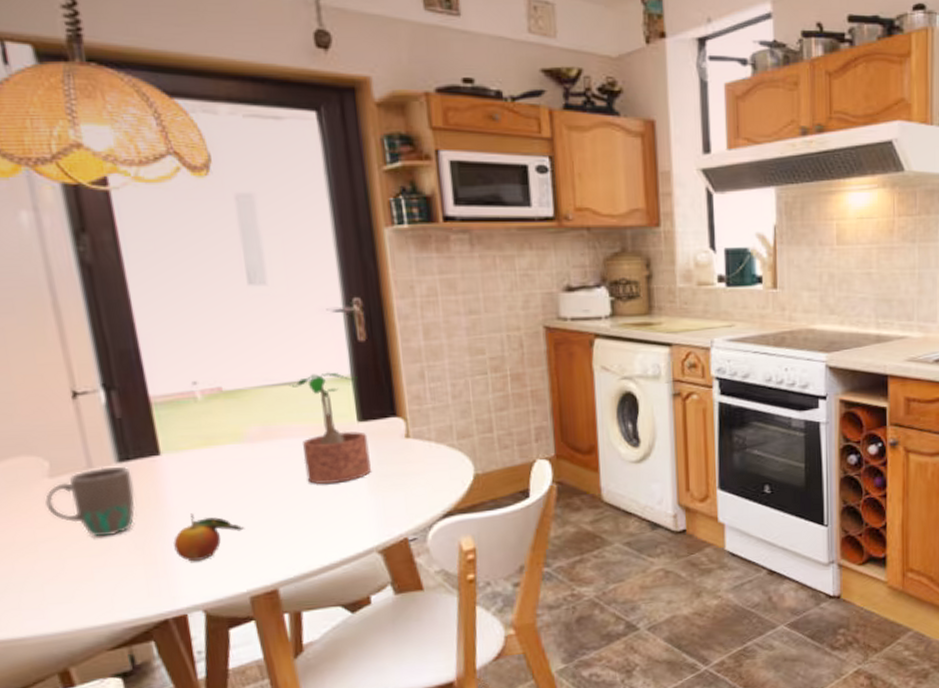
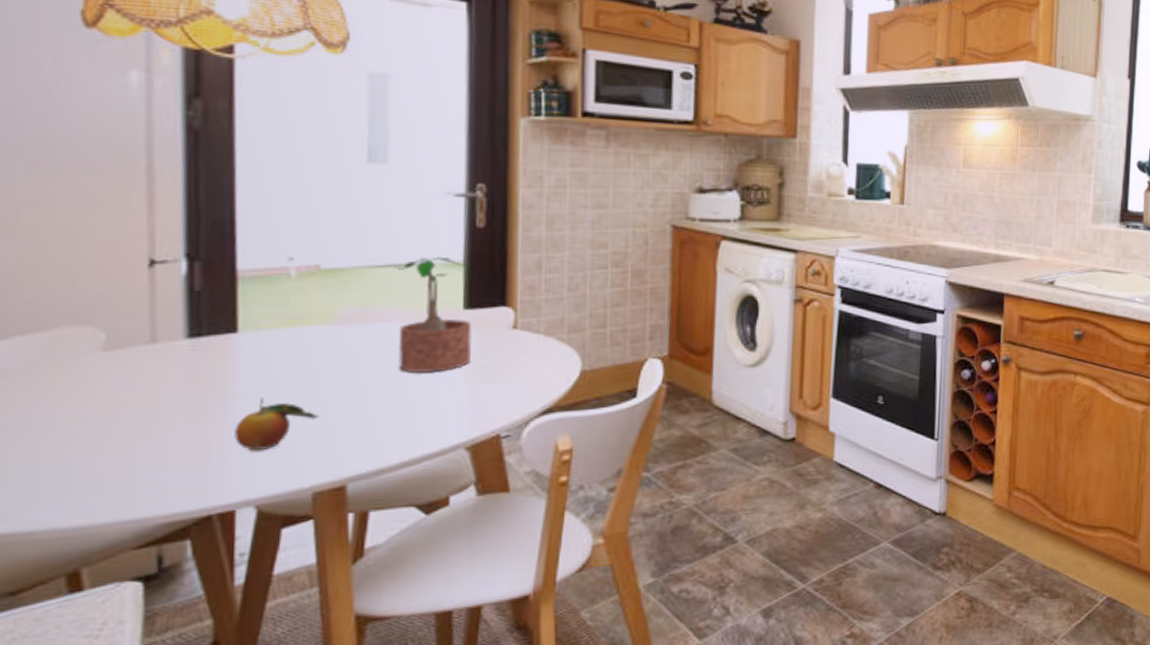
mug: present [45,466,136,537] -> none [93,342,200,419]

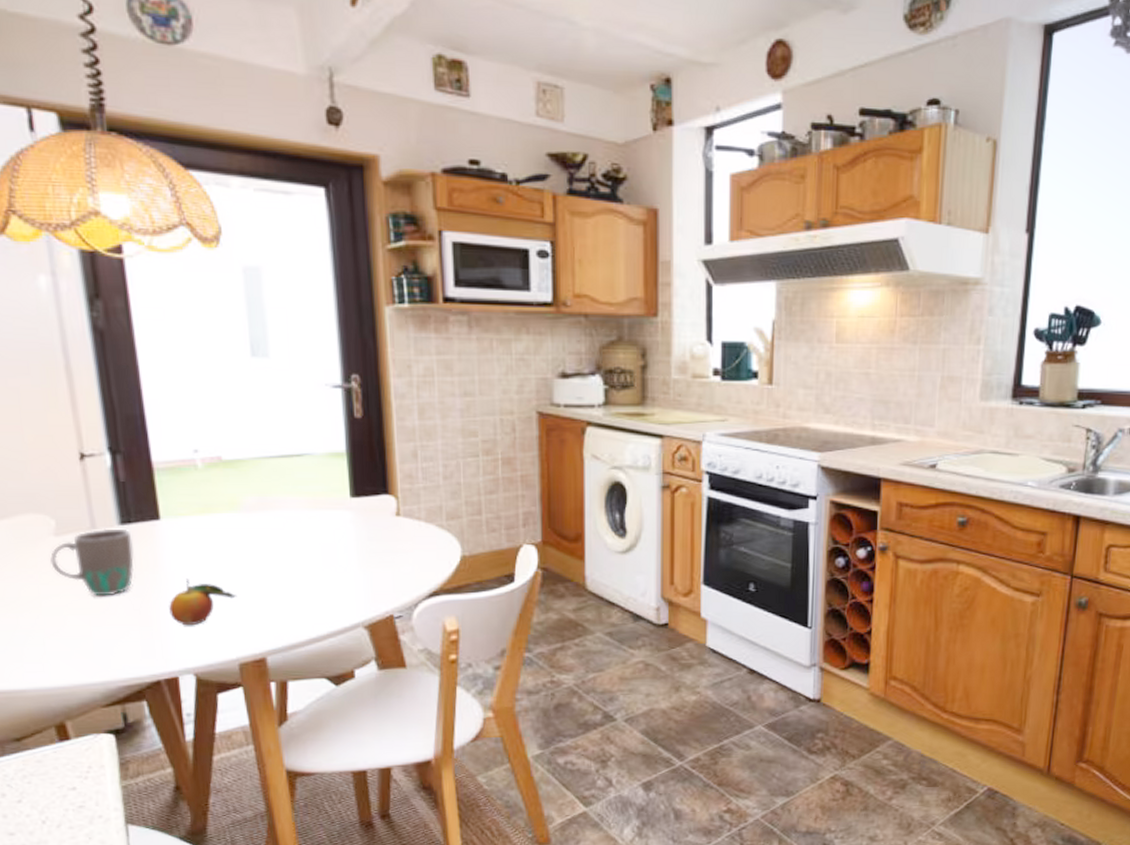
mug: none [93,342,200,419] -> present [50,528,135,596]
potted plant: present [395,256,472,372] -> none [286,447,361,556]

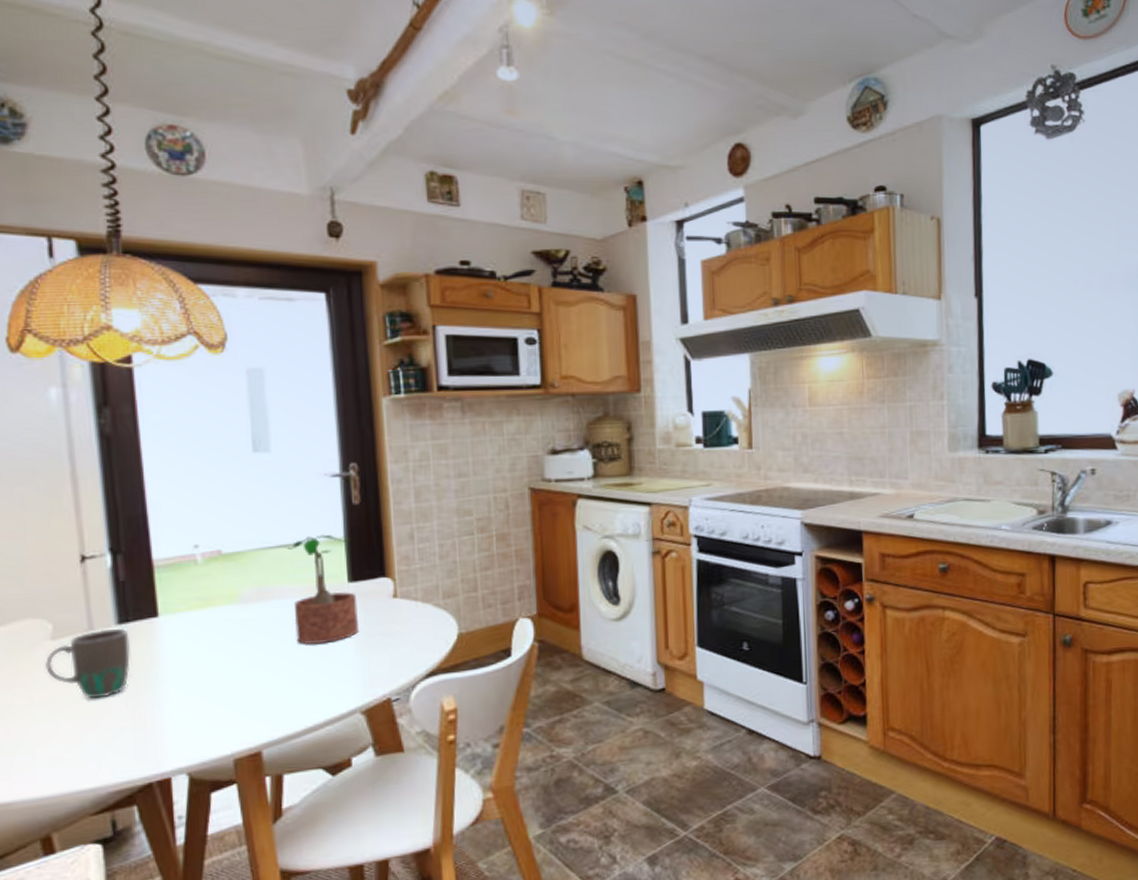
fruit: present [169,578,237,625] -> none [164,674,234,723]
potted plant: none [286,447,361,556] -> present [285,534,358,644]

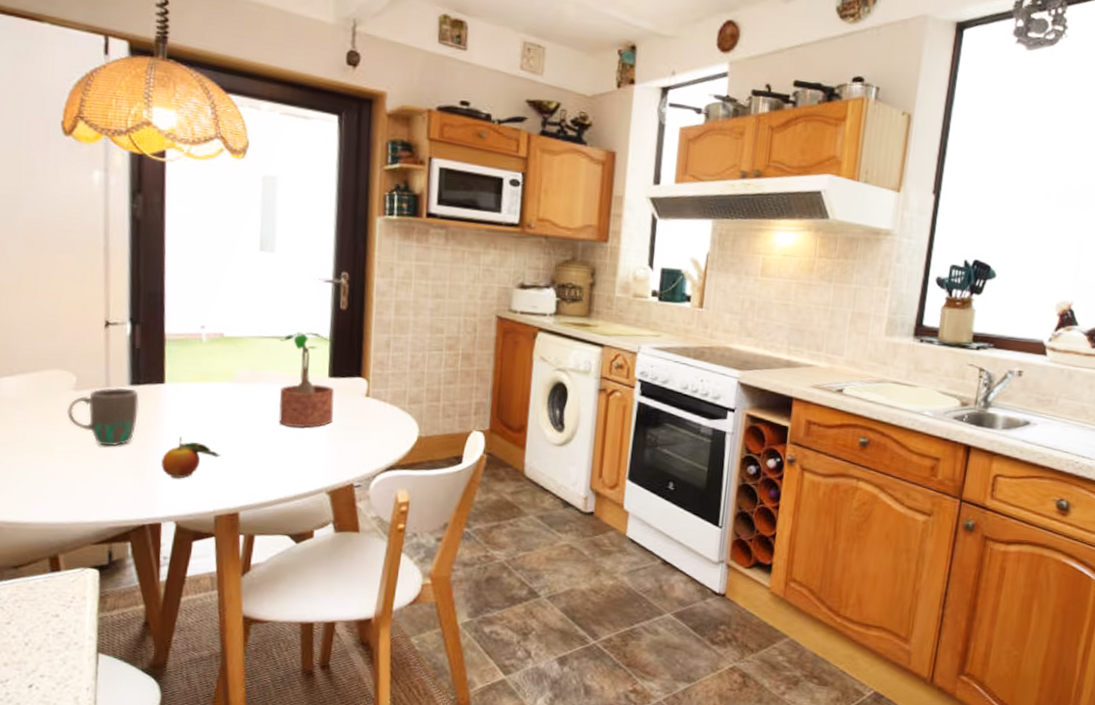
fruit: none [164,674,234,723] -> present [161,436,221,478]

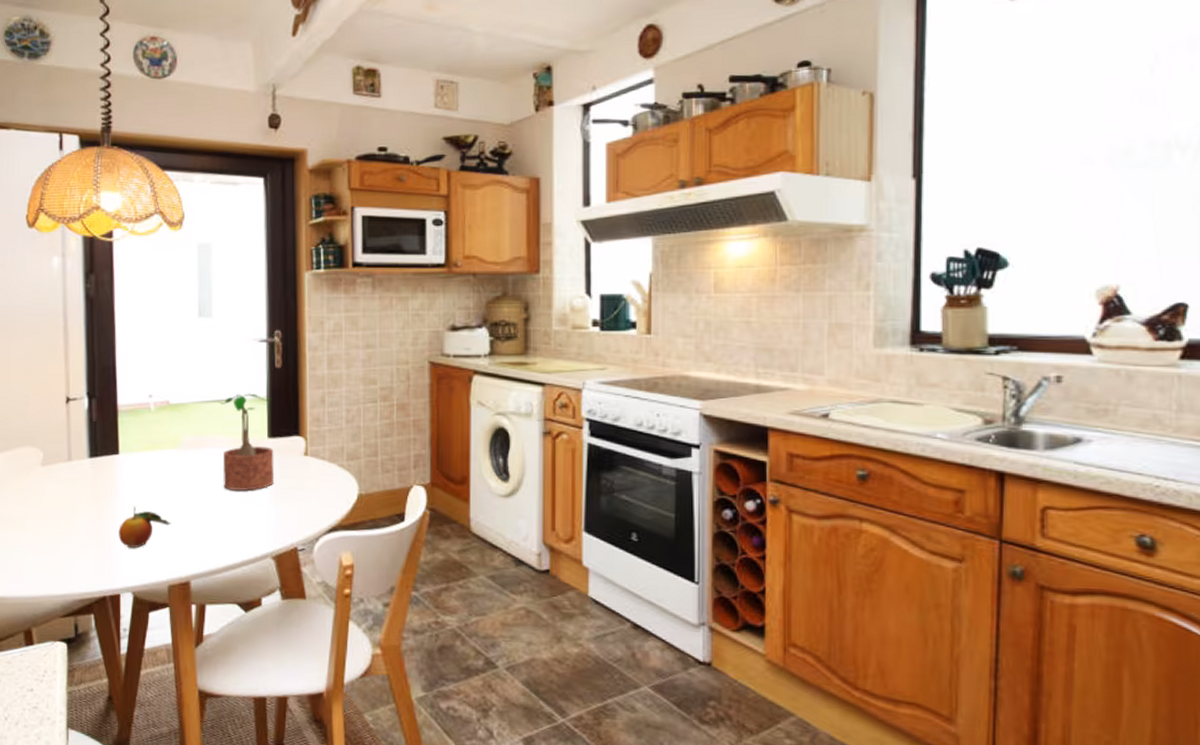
mug: present [67,387,139,447] -> none [36,460,97,519]

